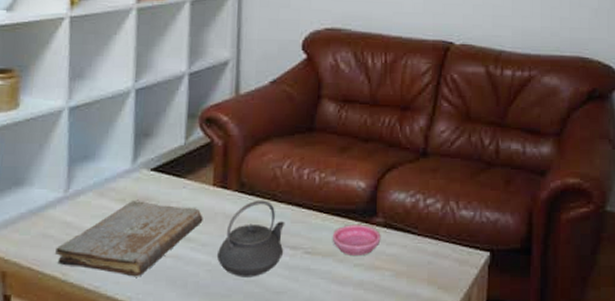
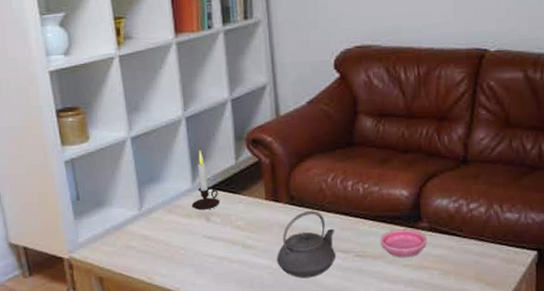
book: present [55,200,203,277] -> none [139,214,261,280]
candle: none [128,127,161,195] -> present [192,150,220,211]

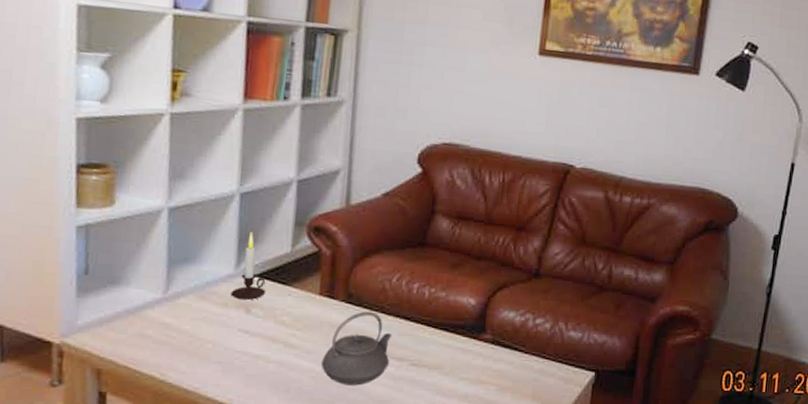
saucer: present [380,229,427,258] -> none [439,340,488,371]

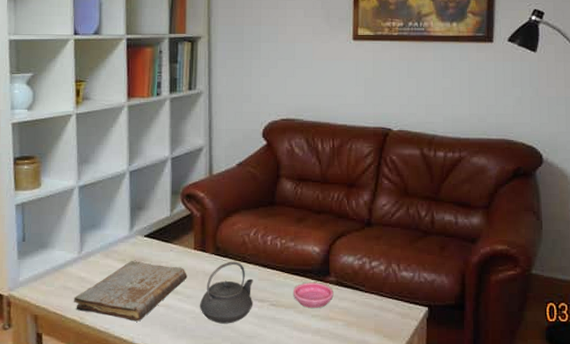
book: none [153,304,308,380] -> present [74,260,187,322]
candle: present [230,232,265,301] -> none [127,202,153,257]
saucer: none [439,340,488,371] -> present [293,282,334,309]

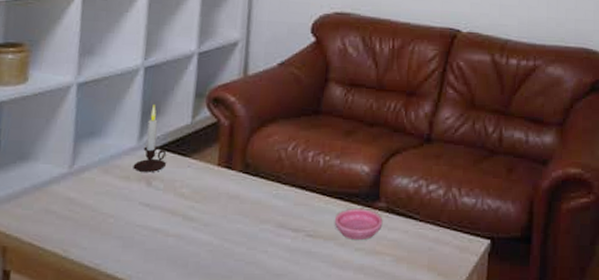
book: present [74,260,187,322] -> none [57,177,207,256]
candle: none [127,202,153,257] -> present [133,105,166,173]
teapot: present [199,261,254,324] -> none [218,181,288,259]

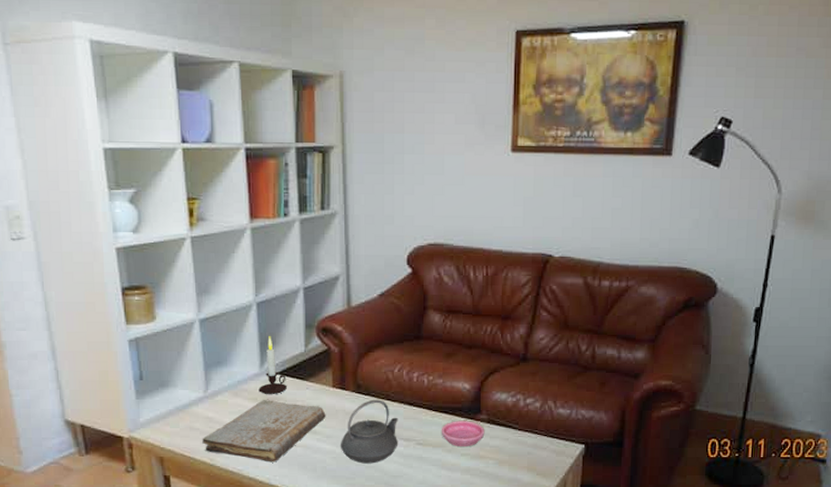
book: none [57,177,207,256] -> present [202,399,326,463]
teapot: none [218,181,288,259] -> present [340,399,399,464]

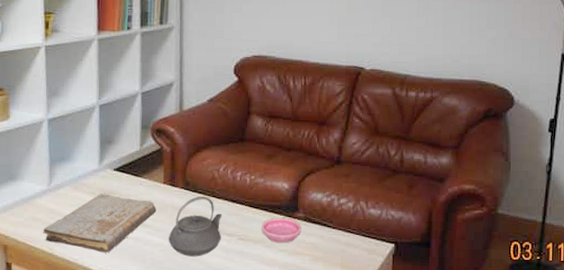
candle: present [258,336,287,395] -> none [97,136,122,190]

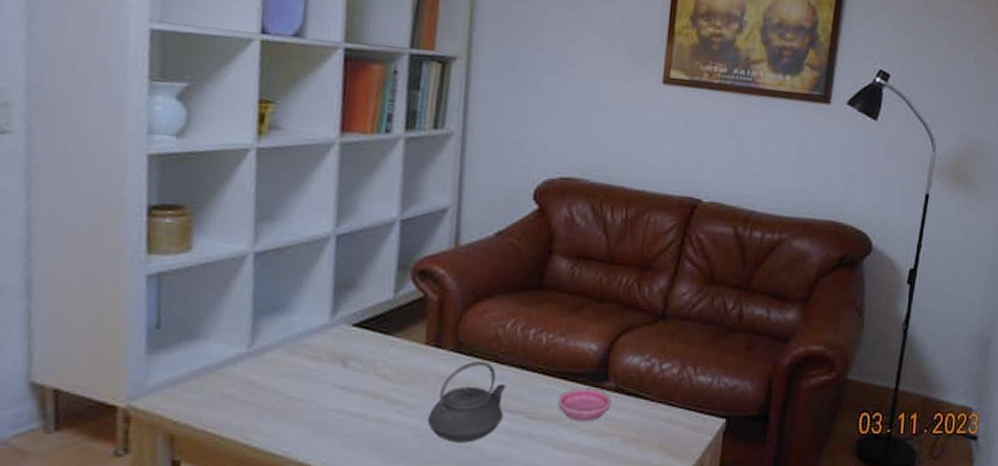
book: present [43,193,157,253] -> none [236,357,413,442]

